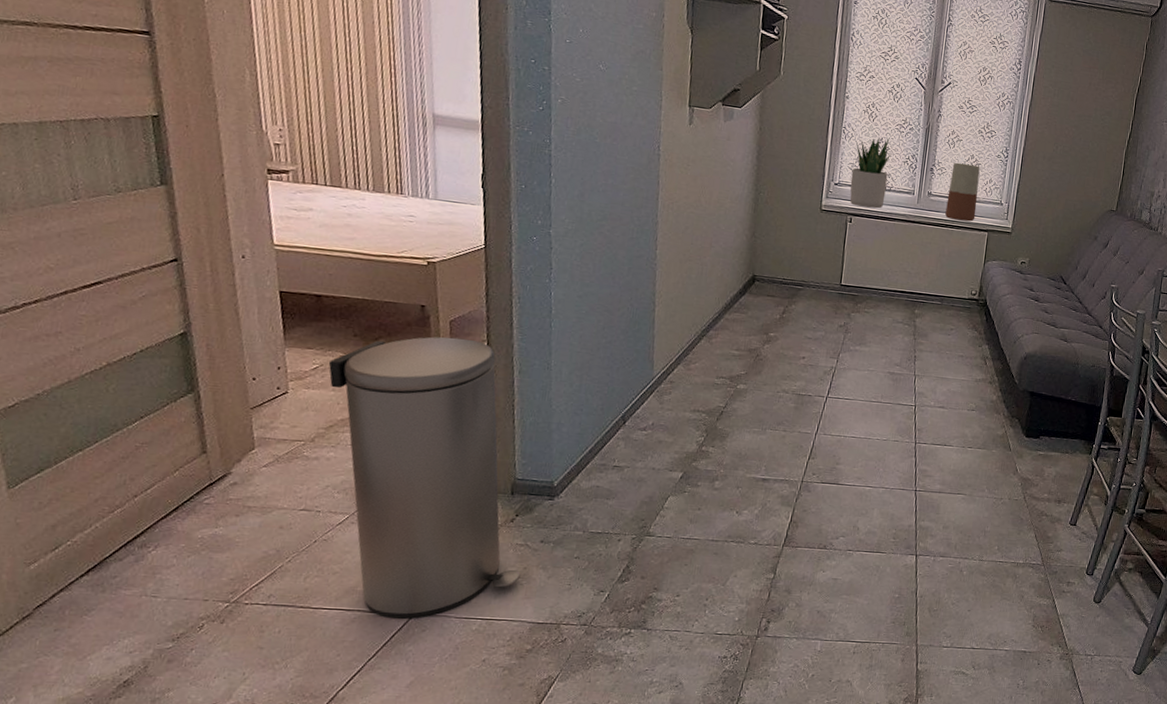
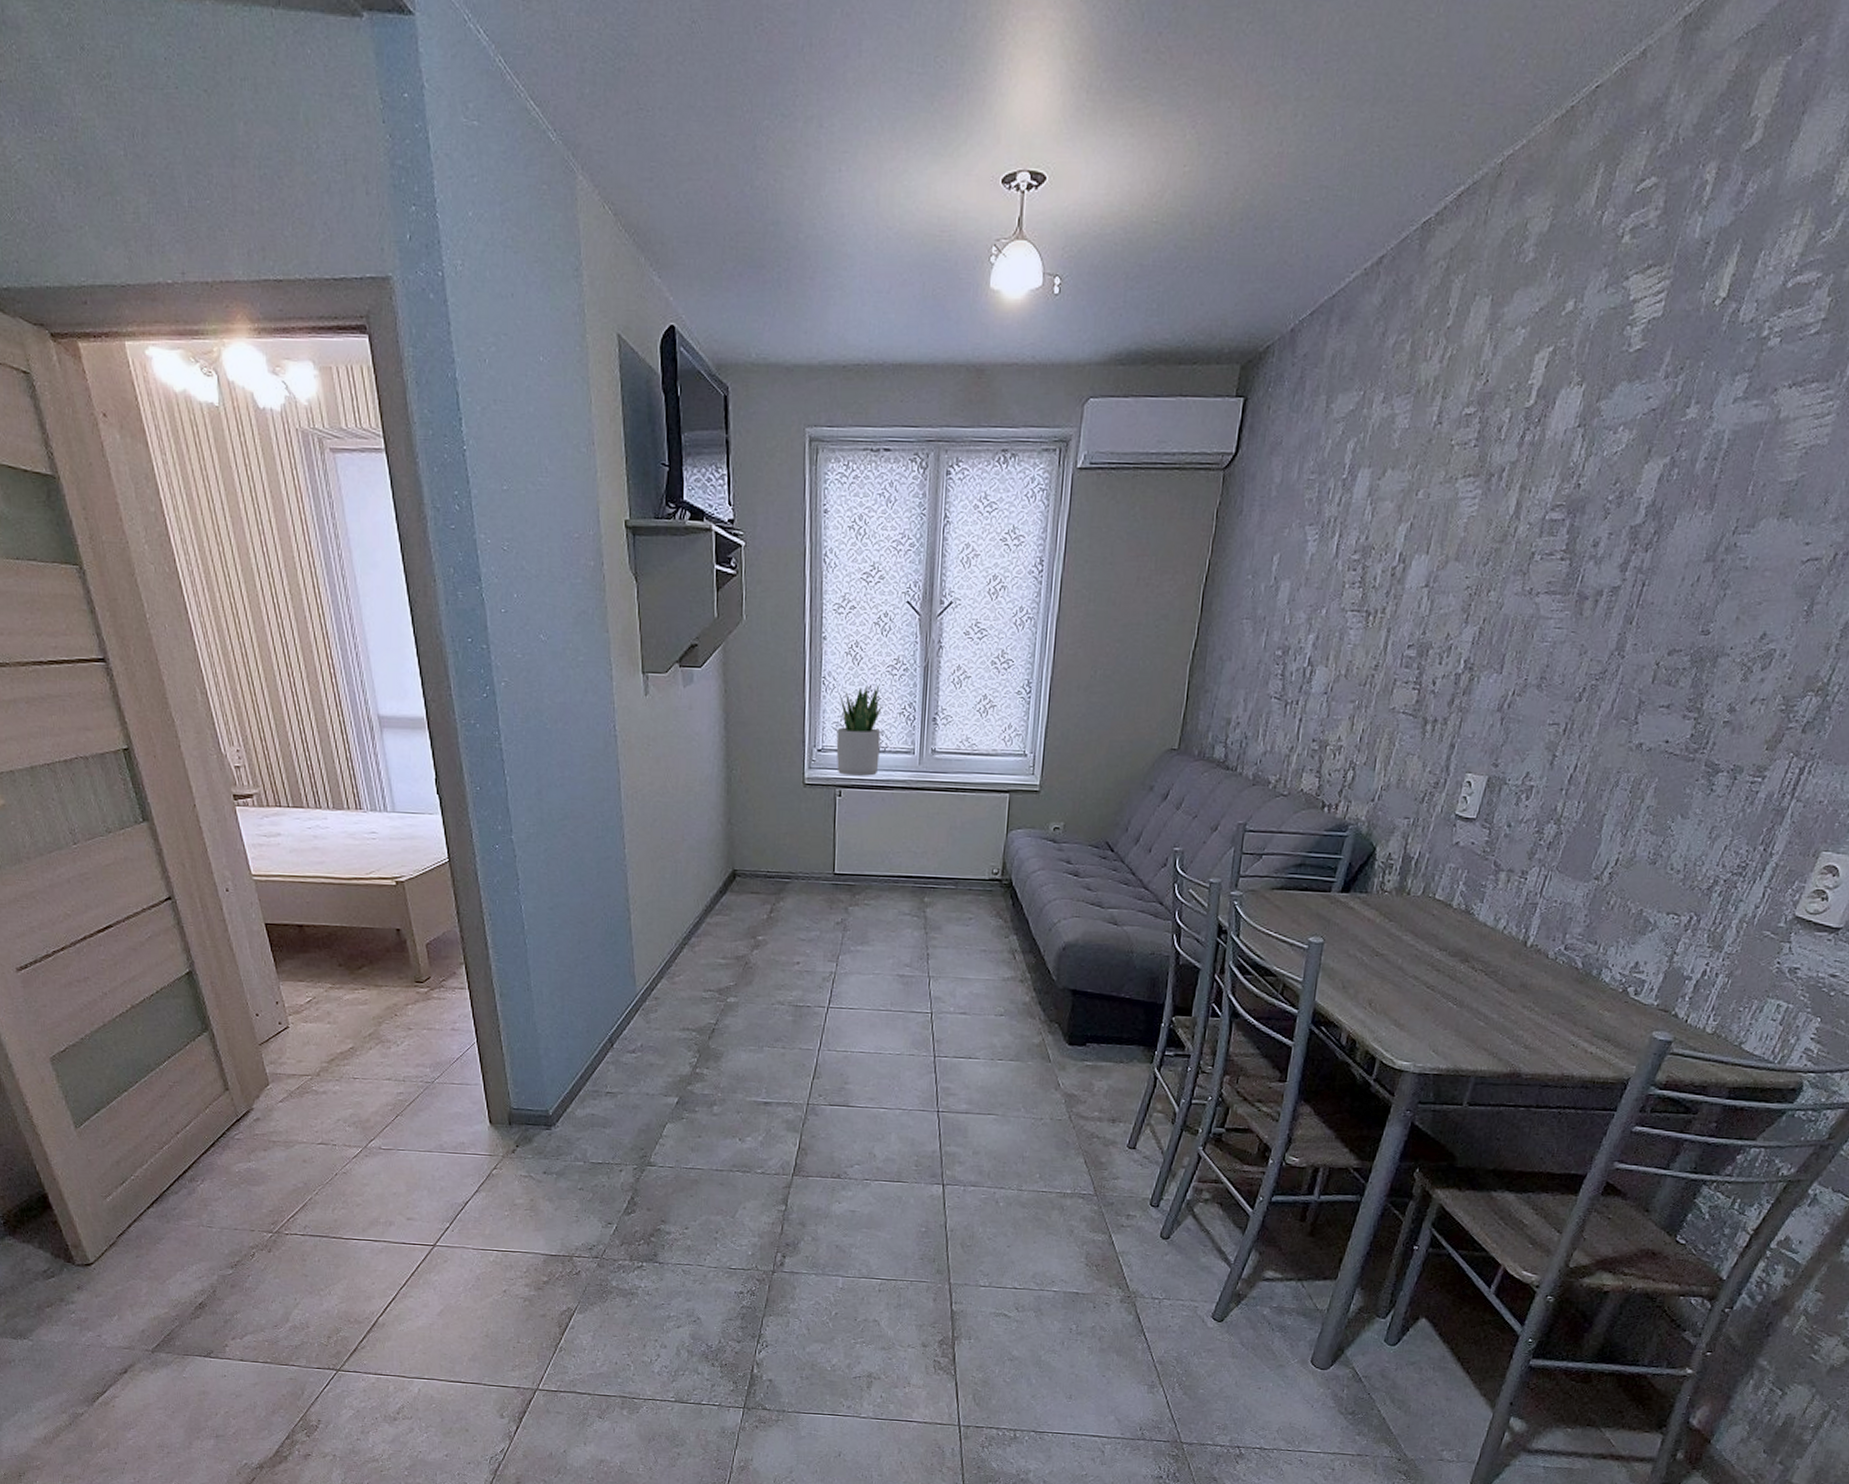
pedal bin: present [328,337,522,619] -> none [320,961,530,1250]
vase: present [945,162,980,222] -> none [954,706,996,783]

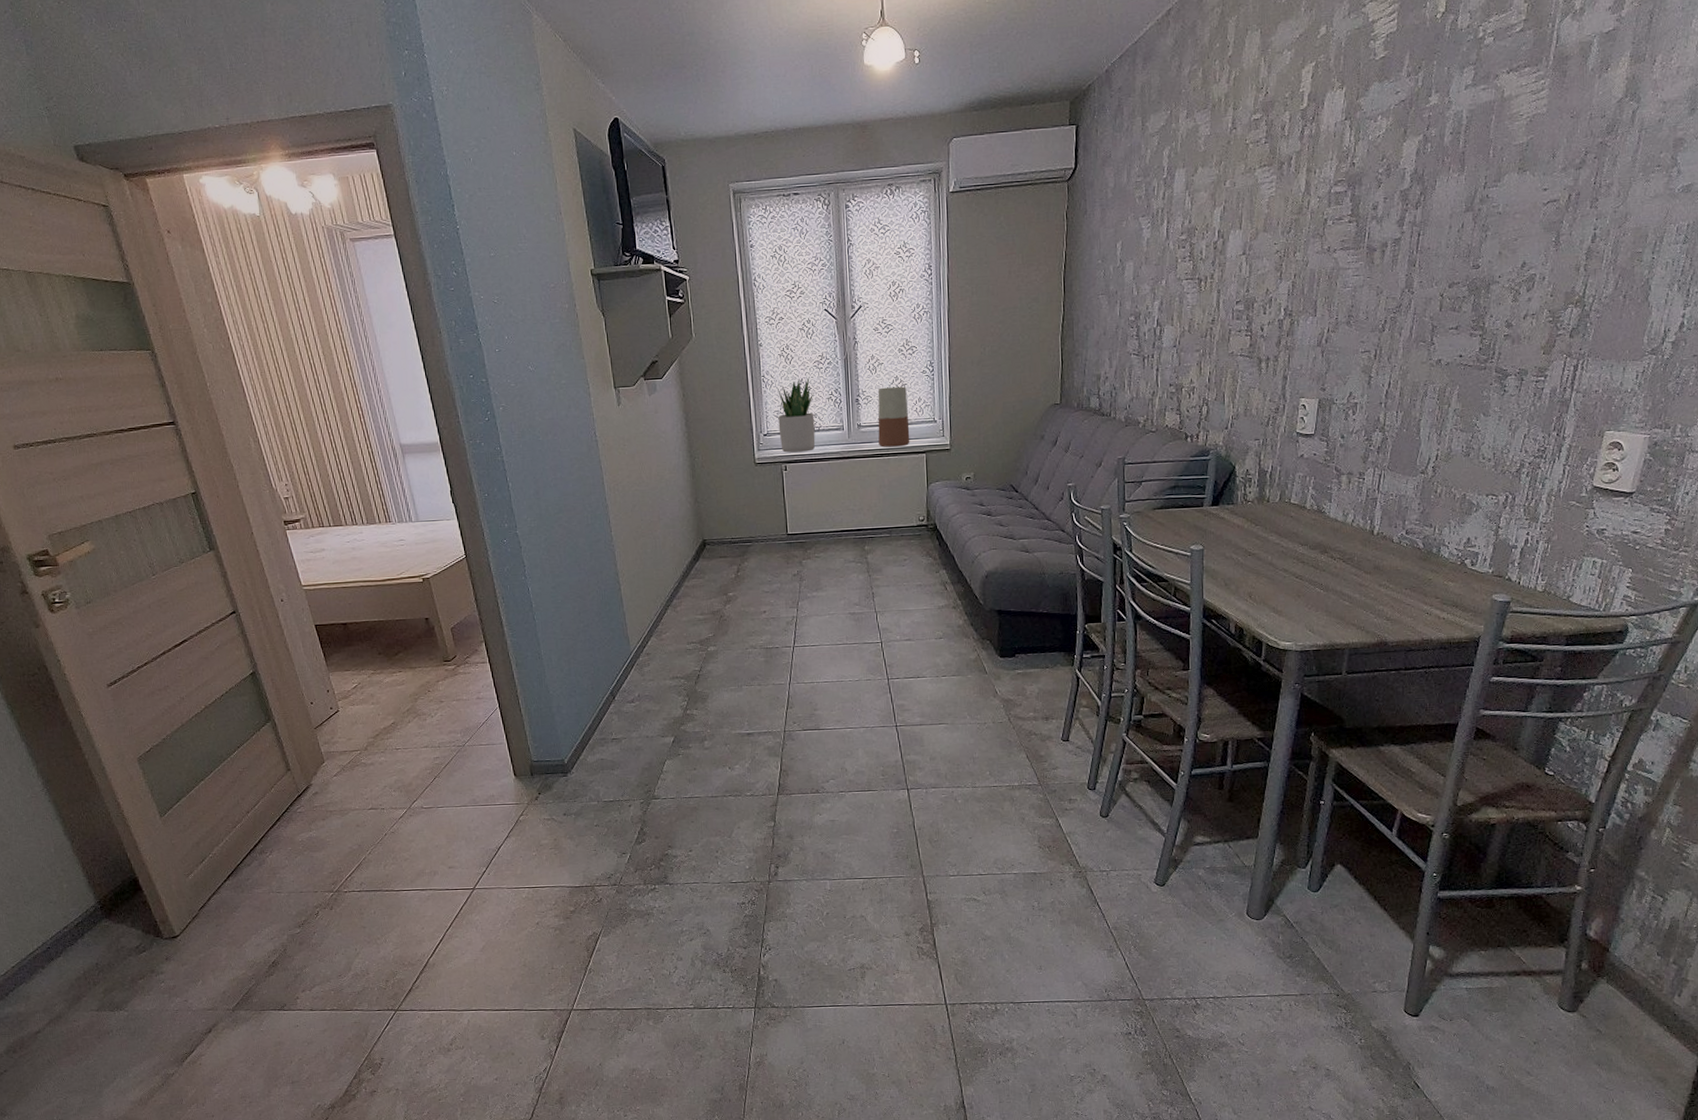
vase: none [954,706,996,783] -> present [877,386,910,448]

